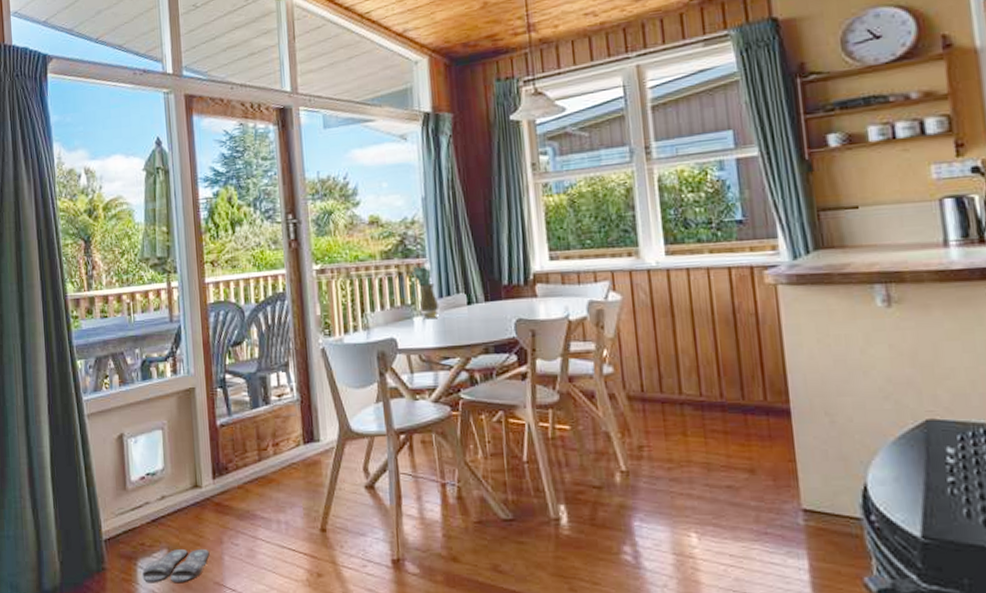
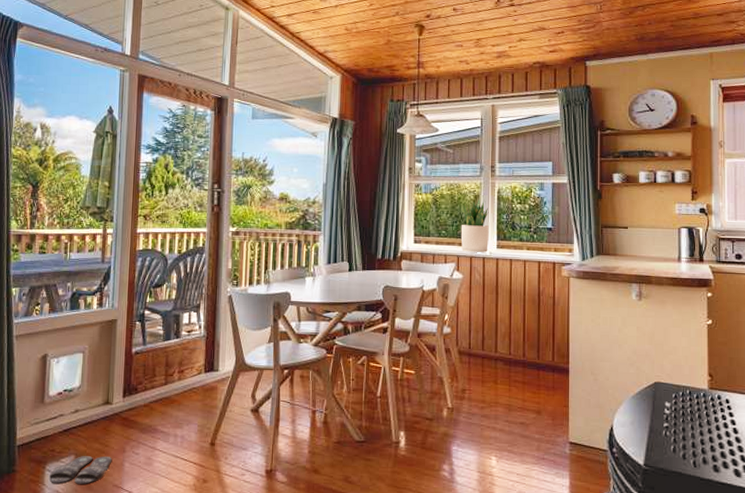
vase: present [412,263,440,318] -> none [309,235,327,279]
planter: none [611,193,653,265] -> present [461,199,489,253]

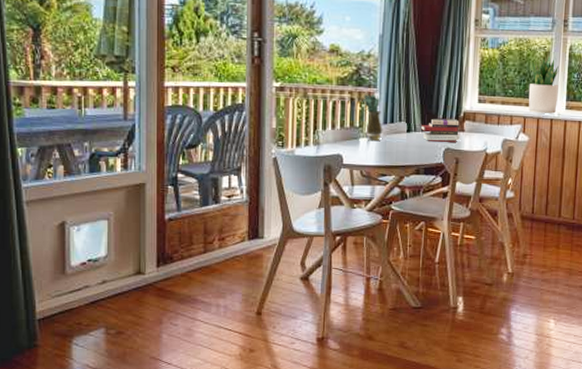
slippers: present [49,456,112,485] -> none [77,328,148,358]
vase: none [309,235,327,279] -> present [363,92,383,140]
books: none [362,258,398,280] -> present [421,118,460,142]

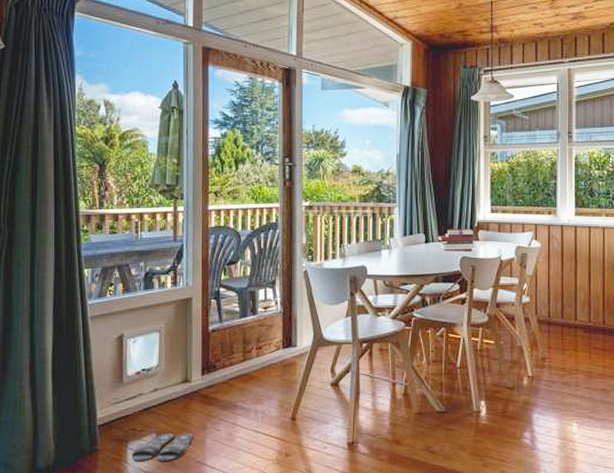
slippers: none [77,328,148,358] -> present [132,434,194,462]
vase: present [363,92,383,140] -> none [384,207,403,252]
planter: present [528,57,560,114] -> none [538,167,567,220]

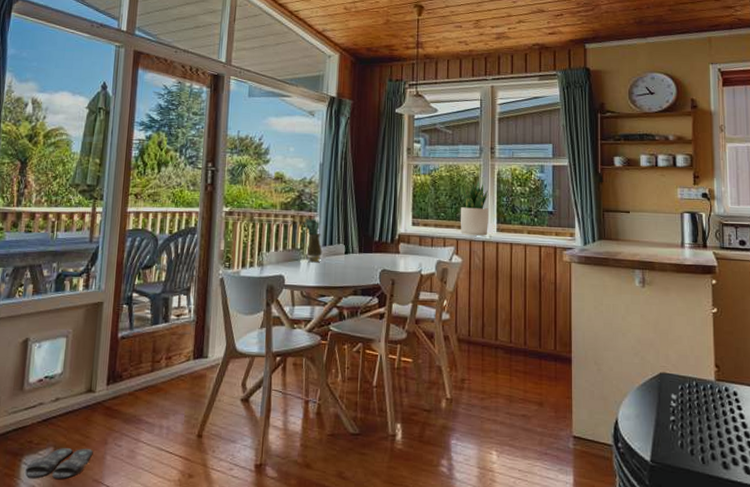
vase: none [384,207,403,252] -> present [304,216,323,262]
books: present [439,229,475,251] -> none [359,240,395,264]
planter: none [538,167,567,220] -> present [460,181,489,236]

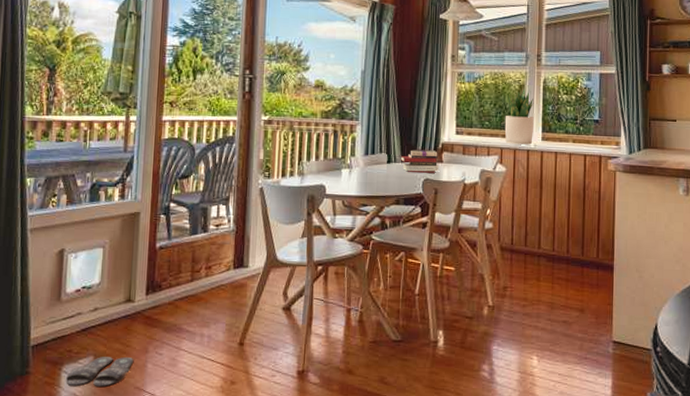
vase: present [304,216,323,262] -> none [345,124,364,171]
books: none [359,240,395,264] -> present [401,149,439,173]

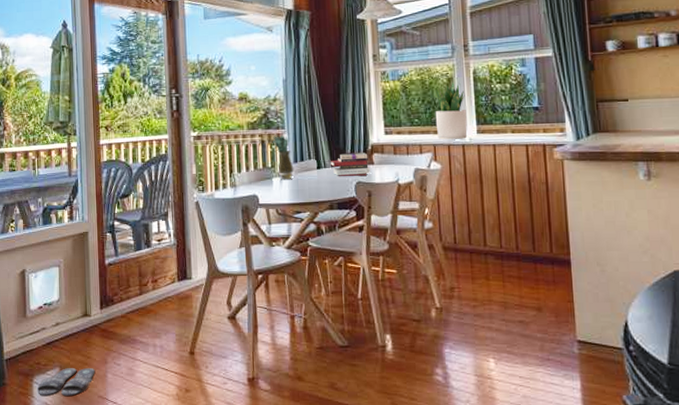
vase: none [345,124,364,171] -> present [273,134,294,179]

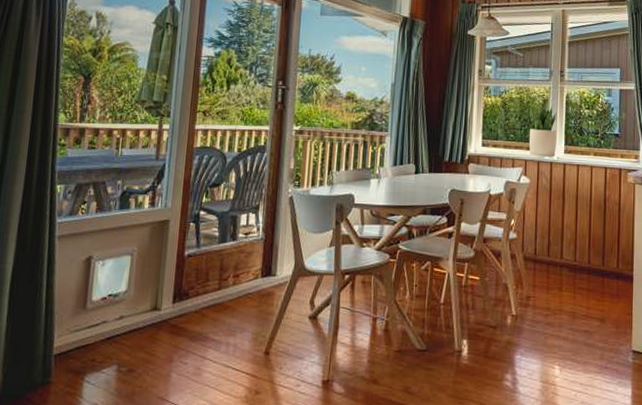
slippers: present [37,368,95,397] -> none [88,366,158,398]
vase: present [273,134,294,179] -> none [375,135,393,181]
books: present [331,153,370,176] -> none [429,161,465,184]

